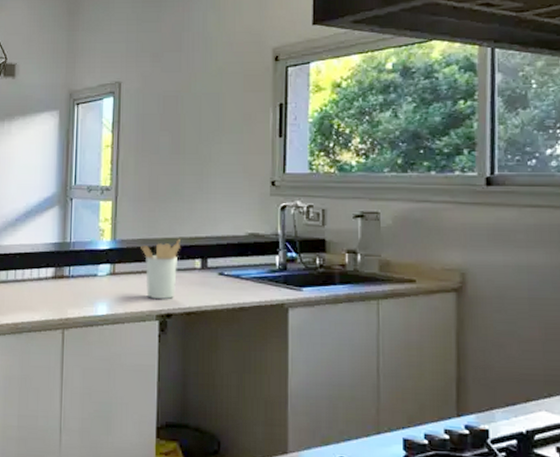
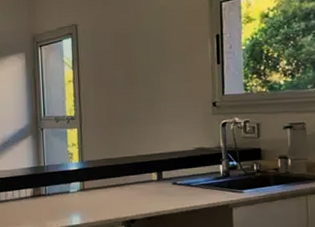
utensil holder: present [141,239,180,300] -> none [105,157,138,209]

